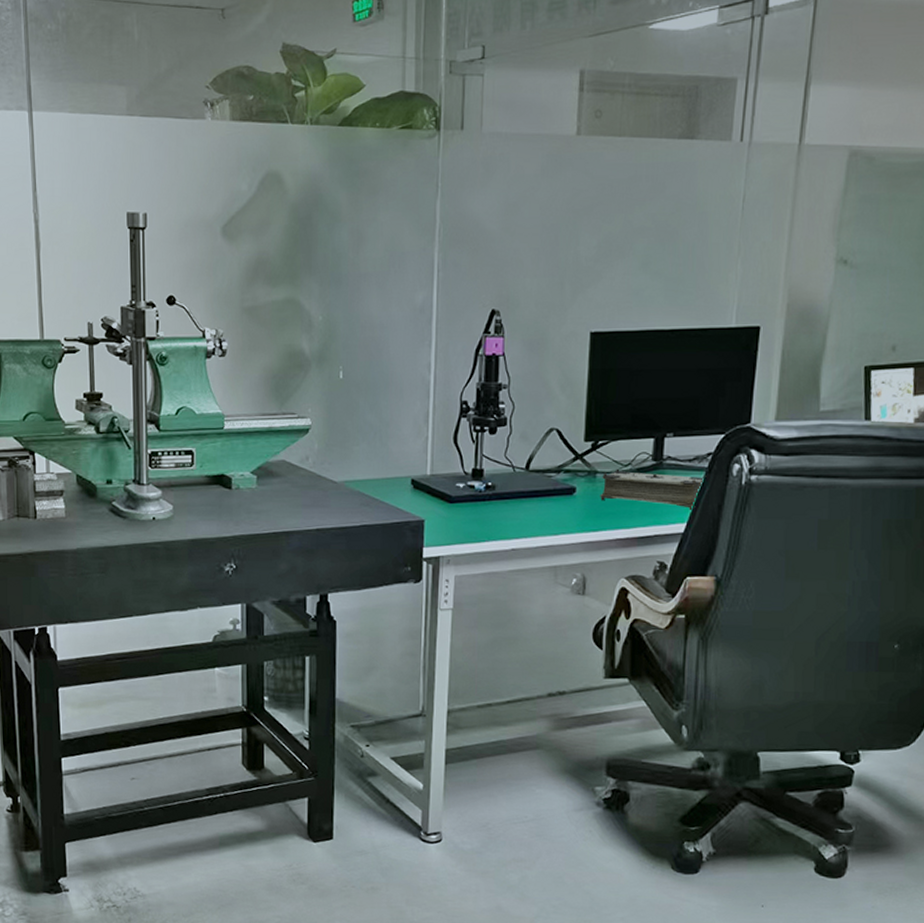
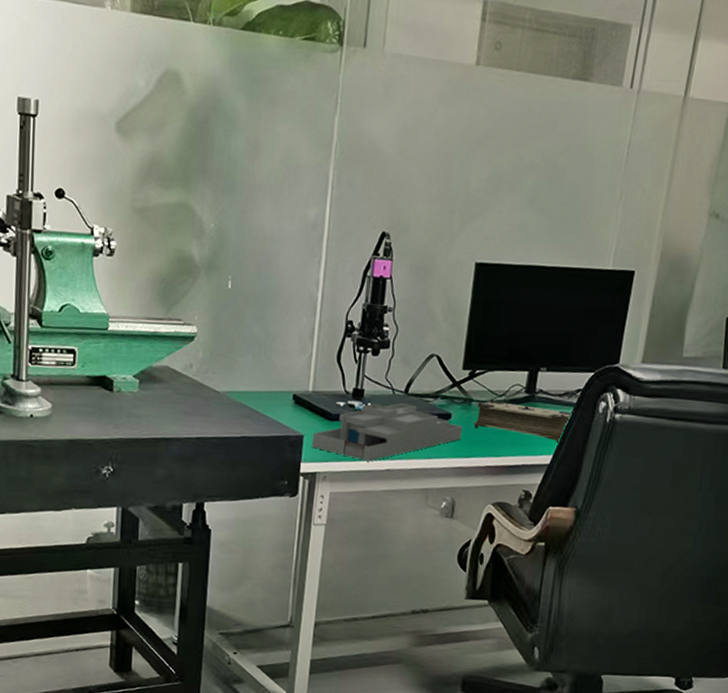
desk organizer: none [433,480,589,542] -> present [311,403,463,462]

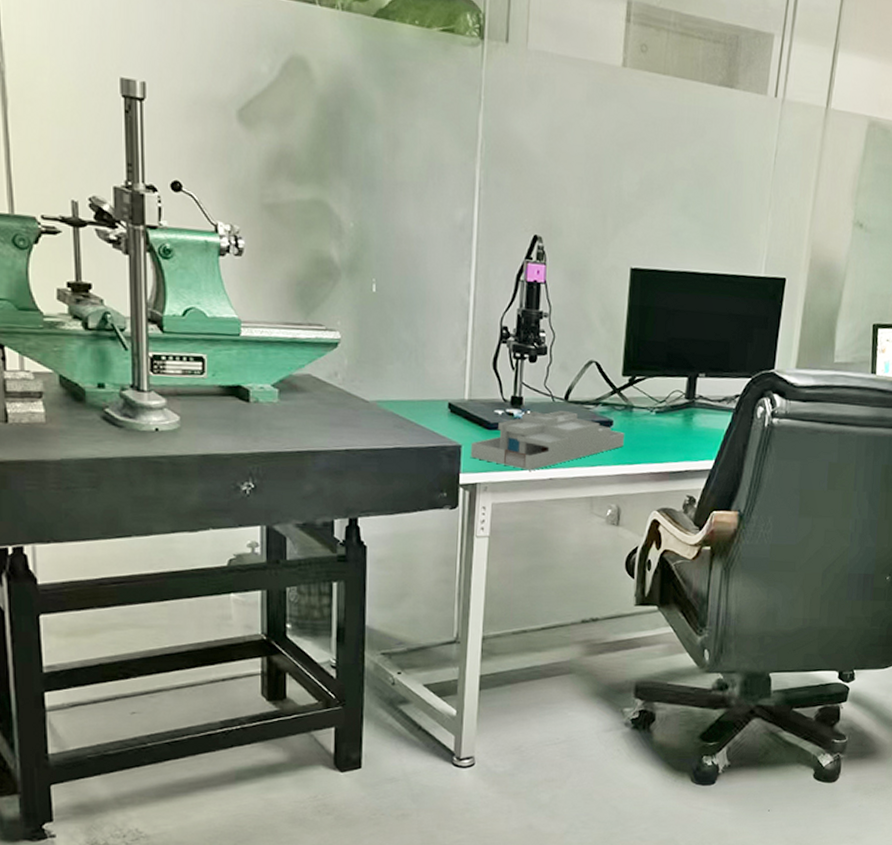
book: present [474,398,575,443] -> none [636,404,734,448]

